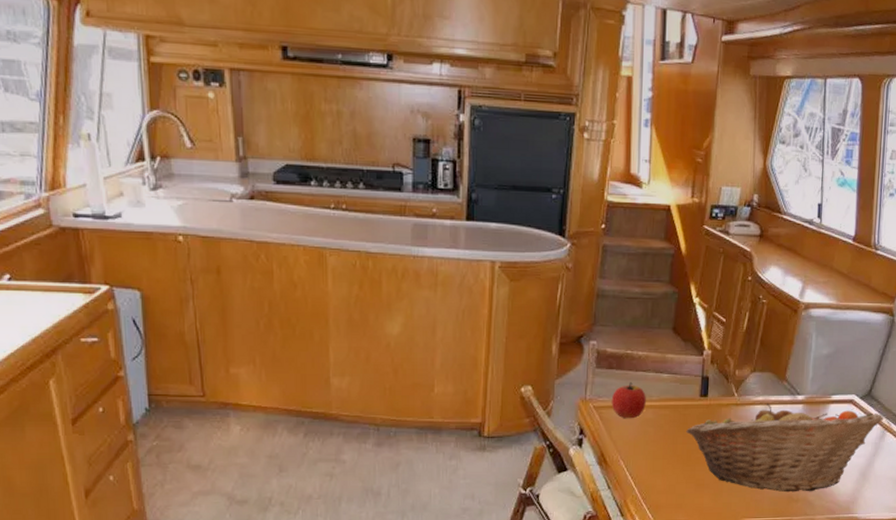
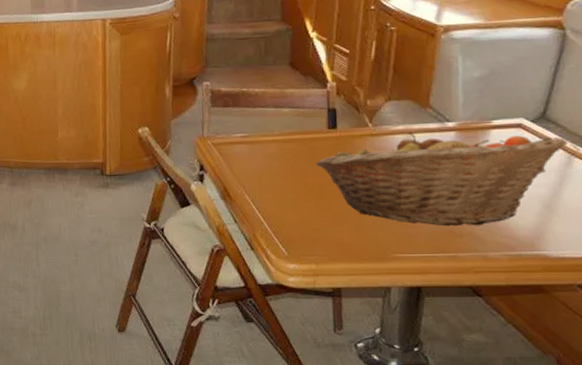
apple: present [611,382,646,419] -> none [230,118,268,154]

